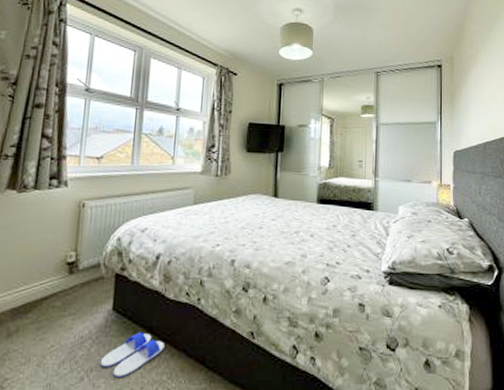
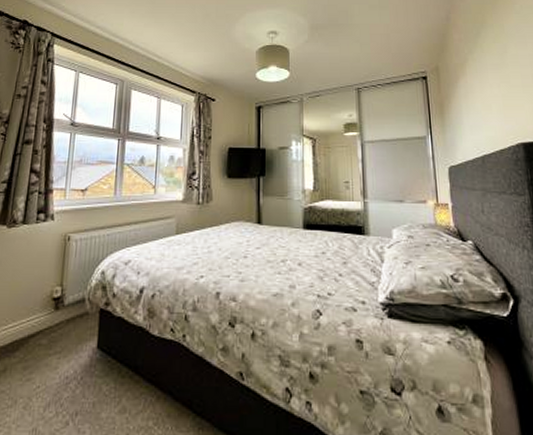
flip-flop: present [100,332,165,378] -> none [85,372,150,423]

